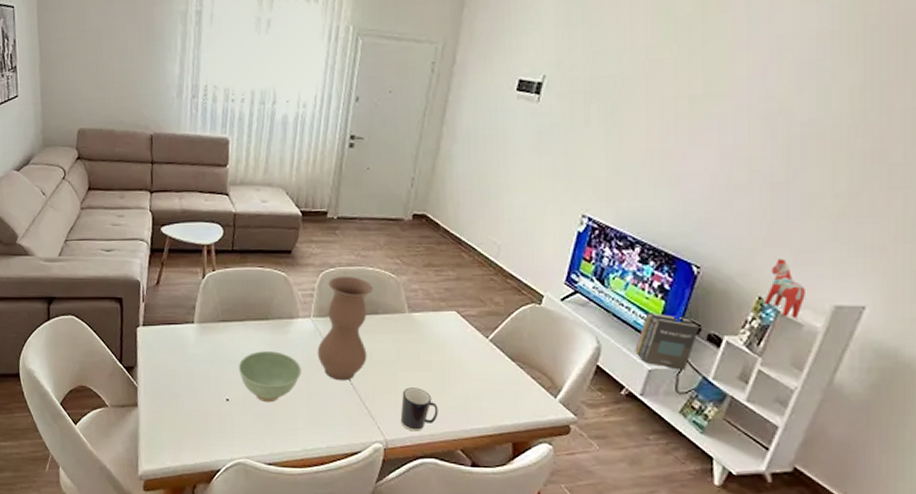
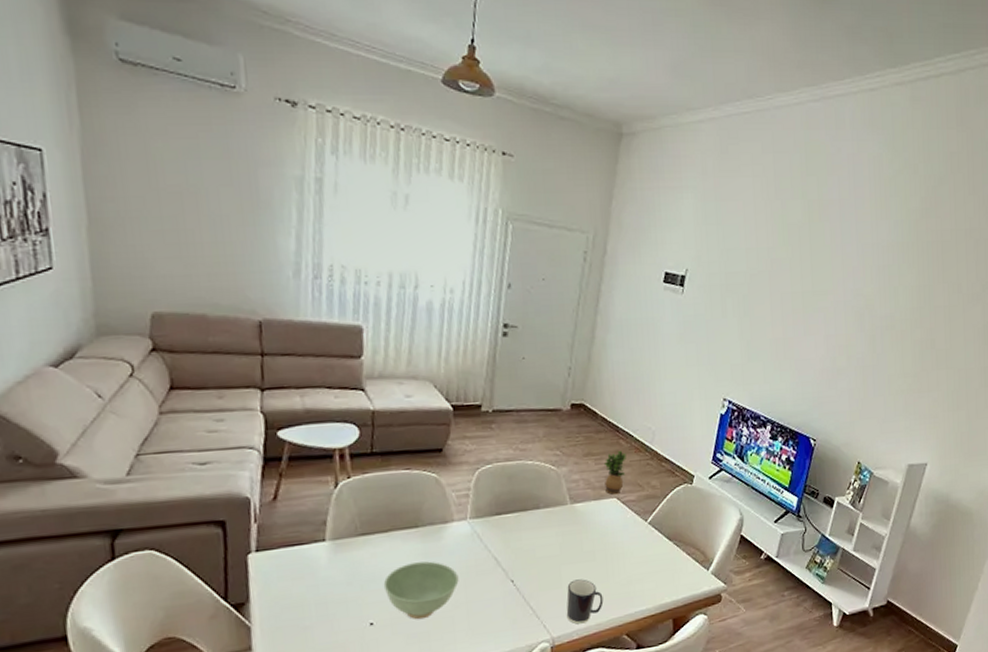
vase: present [317,276,373,381] -> none [475,471,533,584]
potted plant: none [444,264,468,307] -> present [603,451,626,495]
books: present [635,313,699,370] -> none [770,482,817,531]
decorative figurine: present [764,258,805,318] -> none [862,428,889,477]

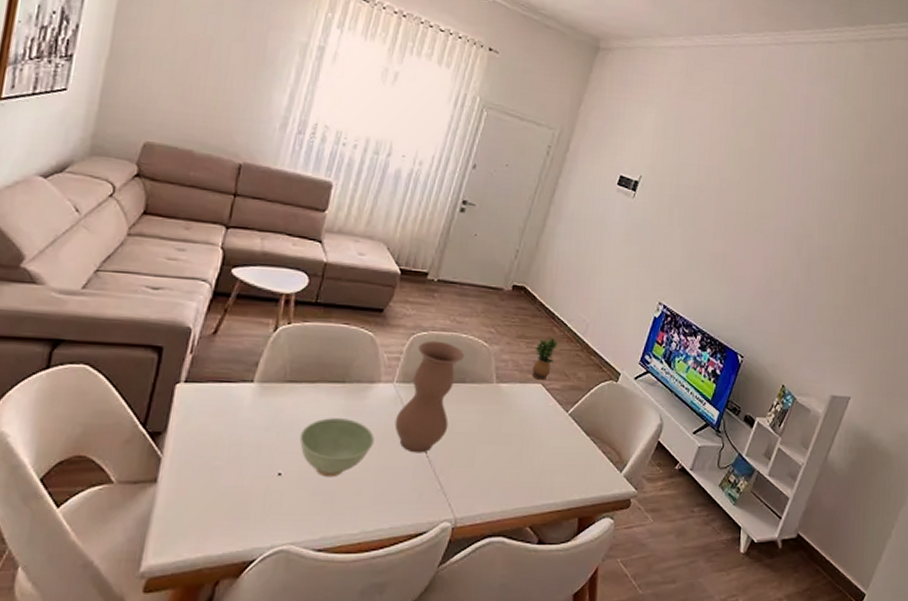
vase: none [475,471,533,584] -> present [394,340,464,453]
mug: present [566,579,604,624] -> none [473,461,513,508]

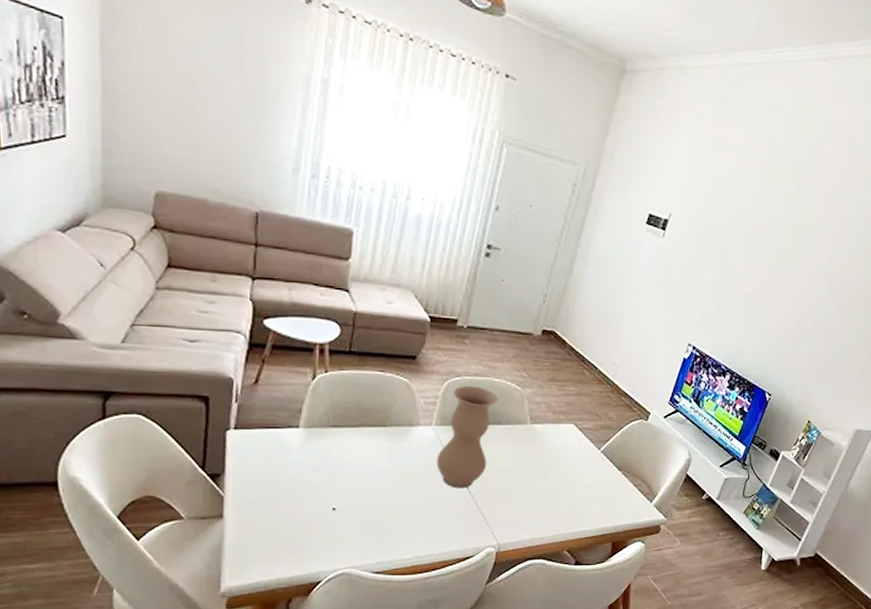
bowl: present [299,418,375,478] -> none [348,459,418,511]
potted plant: present [532,338,558,380] -> none [565,381,589,420]

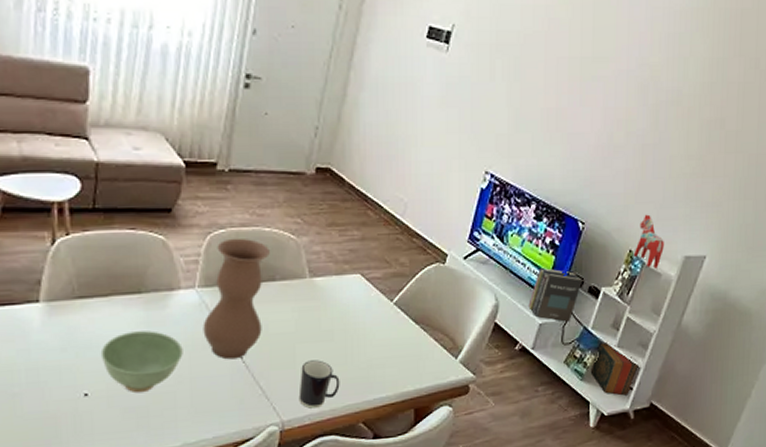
bowl: none [348,459,418,511] -> present [100,331,183,393]
mug: none [514,494,550,535] -> present [298,360,340,408]
books: none [716,431,765,479] -> present [528,268,582,322]
decorative box: none [765,499,808,545] -> present [590,343,639,396]
decorative figurine: none [811,391,839,438] -> present [633,214,664,269]

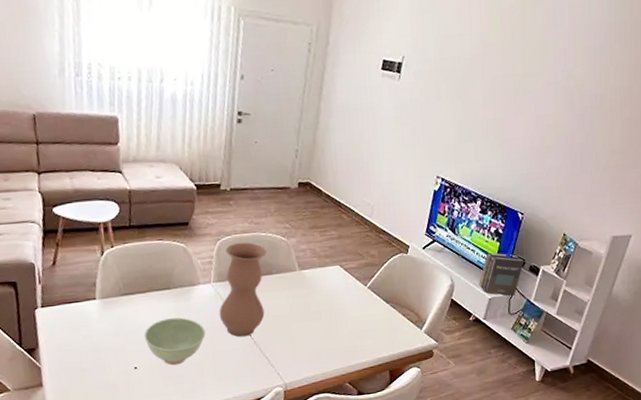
mug: present [298,360,340,408] -> none [296,335,329,373]
decorative box: present [590,343,639,396] -> none [534,312,576,355]
decorative figurine: present [633,214,664,269] -> none [567,203,594,248]

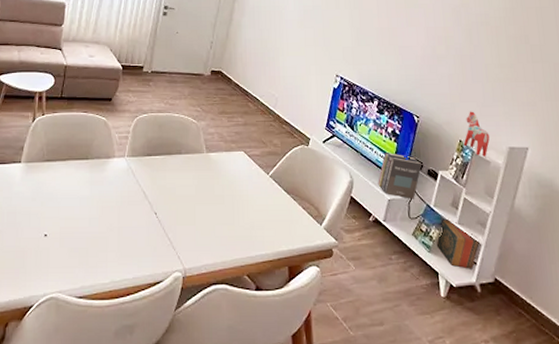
bowl: present [144,317,206,366] -> none [58,188,114,237]
vase: present [219,242,267,337] -> none [129,121,178,214]
decorative box: none [534,312,576,355] -> present [436,220,480,269]
decorative figurine: none [567,203,594,248] -> present [463,111,490,157]

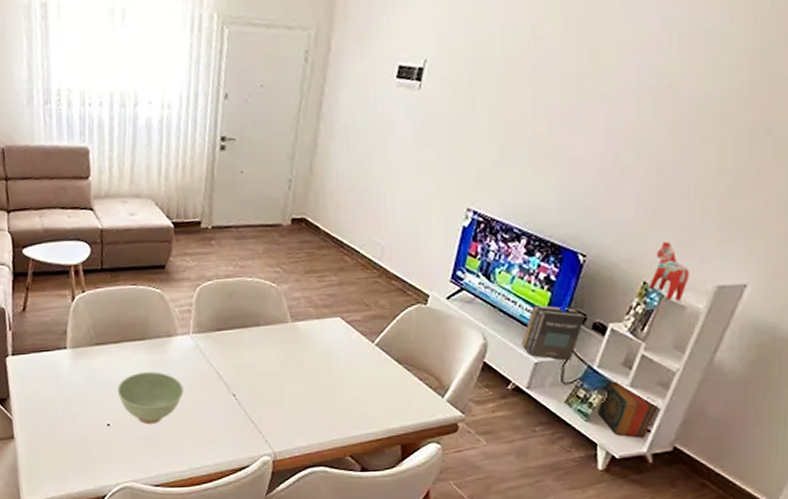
bowl: none [58,188,114,237] -> present [117,372,184,425]

